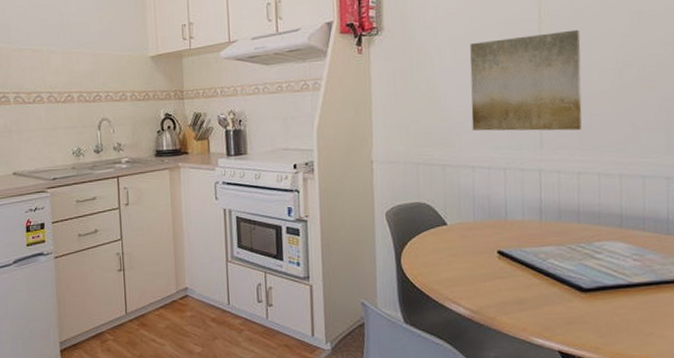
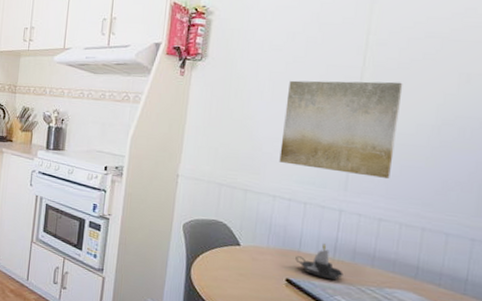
candle: none [504,208,553,244] -> present [295,244,344,281]

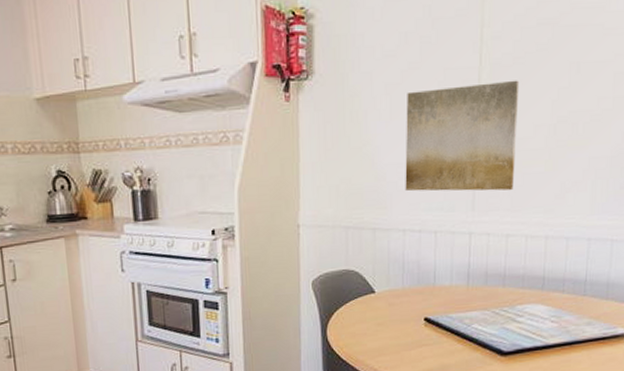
candle: present [295,244,344,281] -> none [431,272,478,309]

